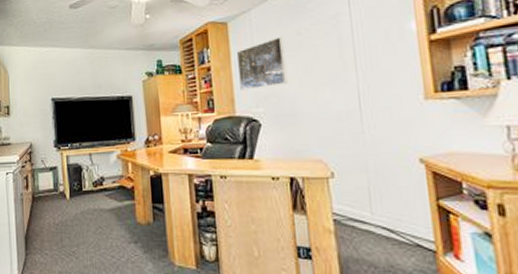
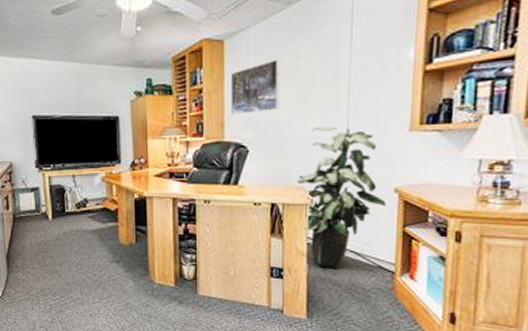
indoor plant: none [313,96,413,249] -> present [296,125,386,269]

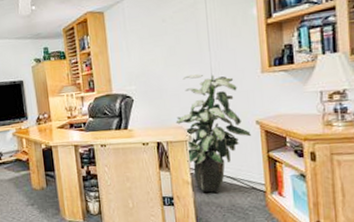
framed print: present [231,59,281,115] -> none [113,23,155,72]

